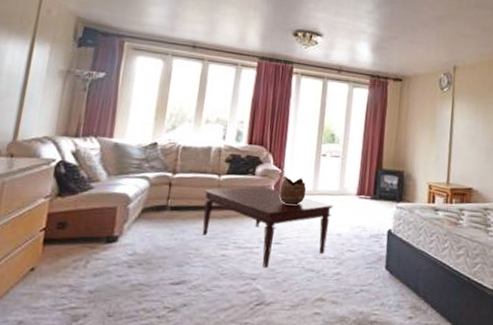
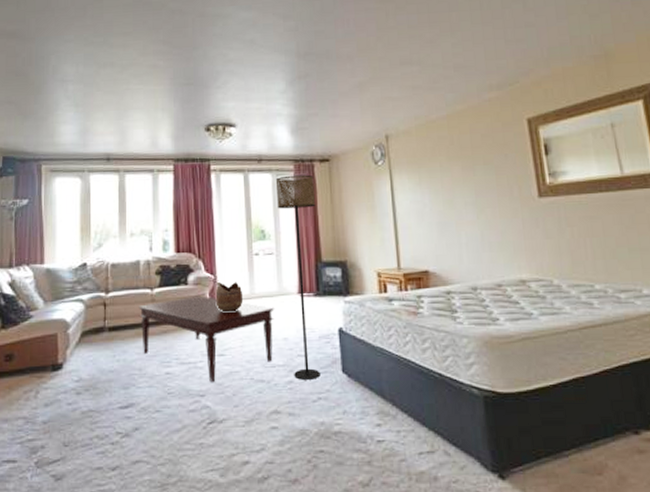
floor lamp: none [342,88,386,273] -> present [275,174,321,380]

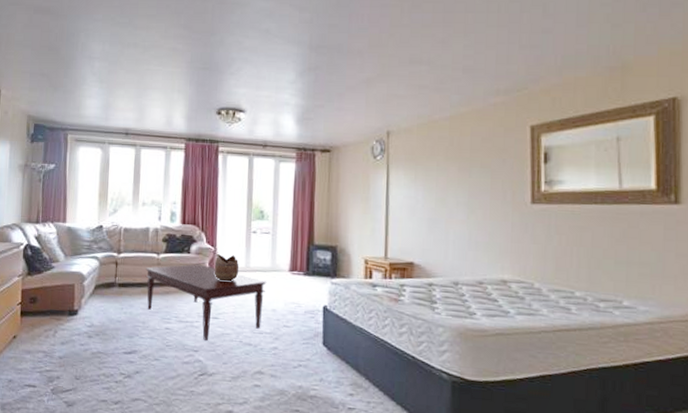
floor lamp: present [275,174,321,380] -> none [277,162,314,349]

